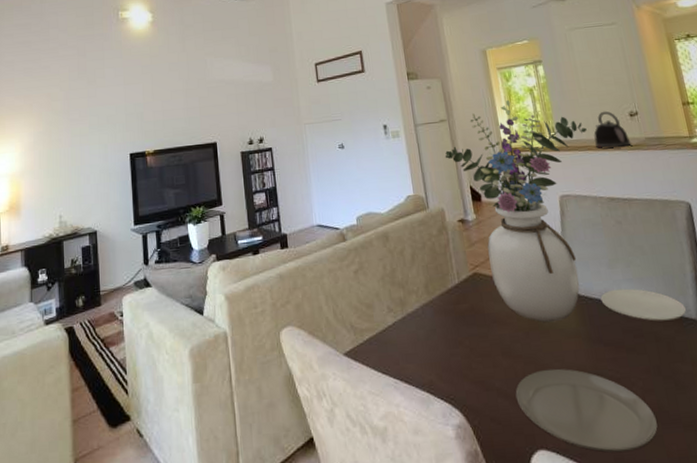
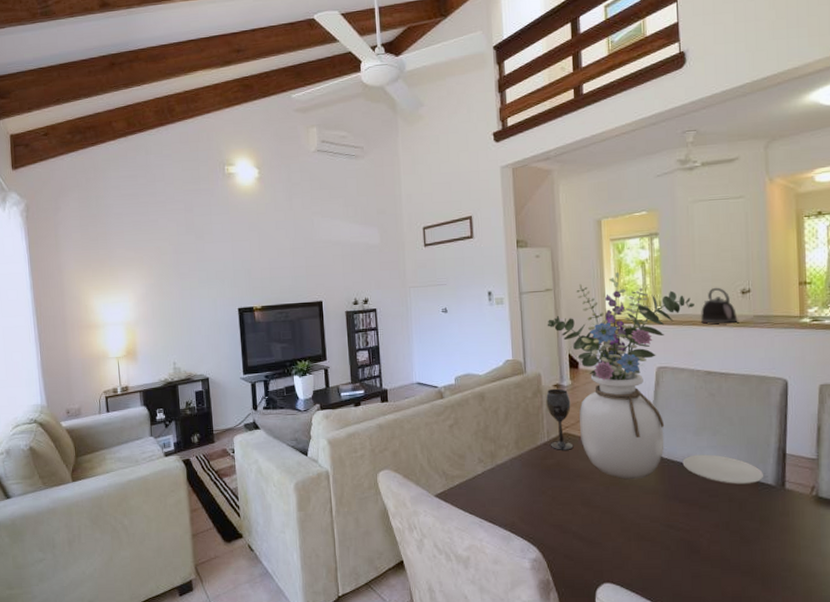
wine glass: none [451,223,486,293] -> present [545,388,574,450]
plate: present [515,368,658,453] -> none [590,518,717,589]

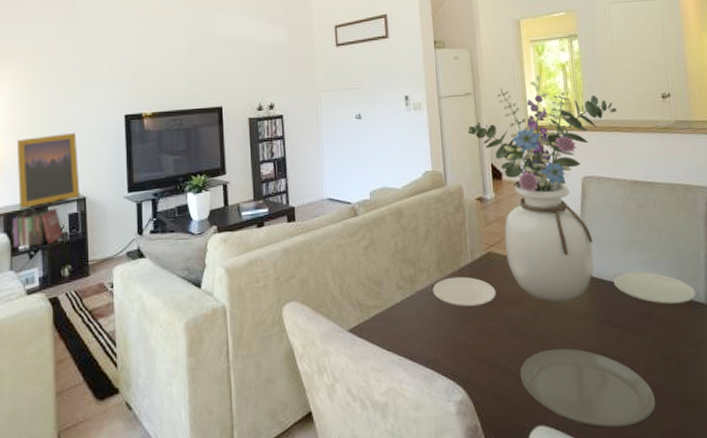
picture frame: none [149,323,204,387] -> present [16,132,80,209]
books: none [149,386,192,419] -> present [11,207,64,249]
plate: none [511,453,570,480] -> present [432,276,496,307]
wine glass: present [545,388,574,450] -> none [468,202,500,272]
plate: none [590,518,717,589] -> present [520,348,656,429]
kettle: present [700,287,738,325] -> none [623,91,660,131]

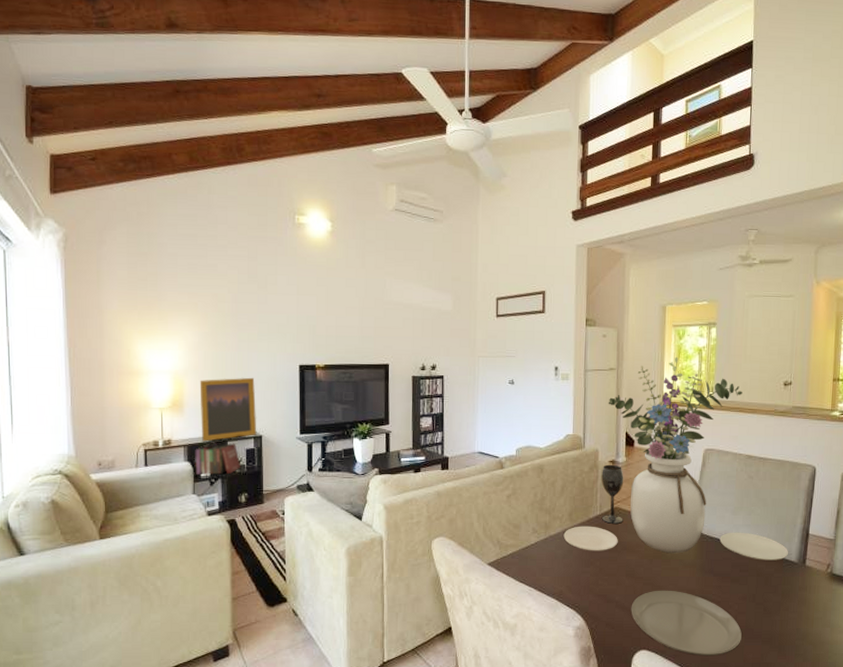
wine glass: none [468,202,500,272] -> present [600,464,624,524]

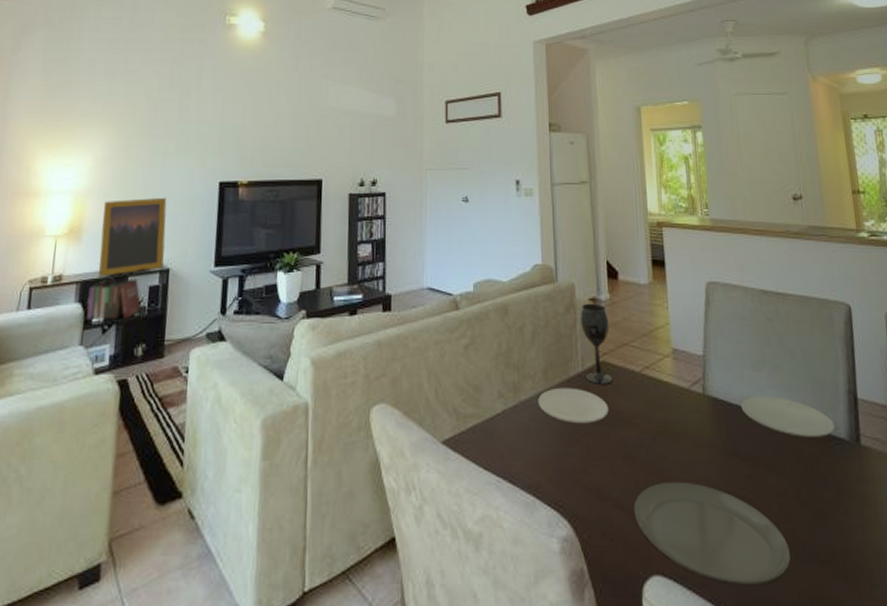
bouquet: present [608,357,742,554] -> none [582,167,744,427]

